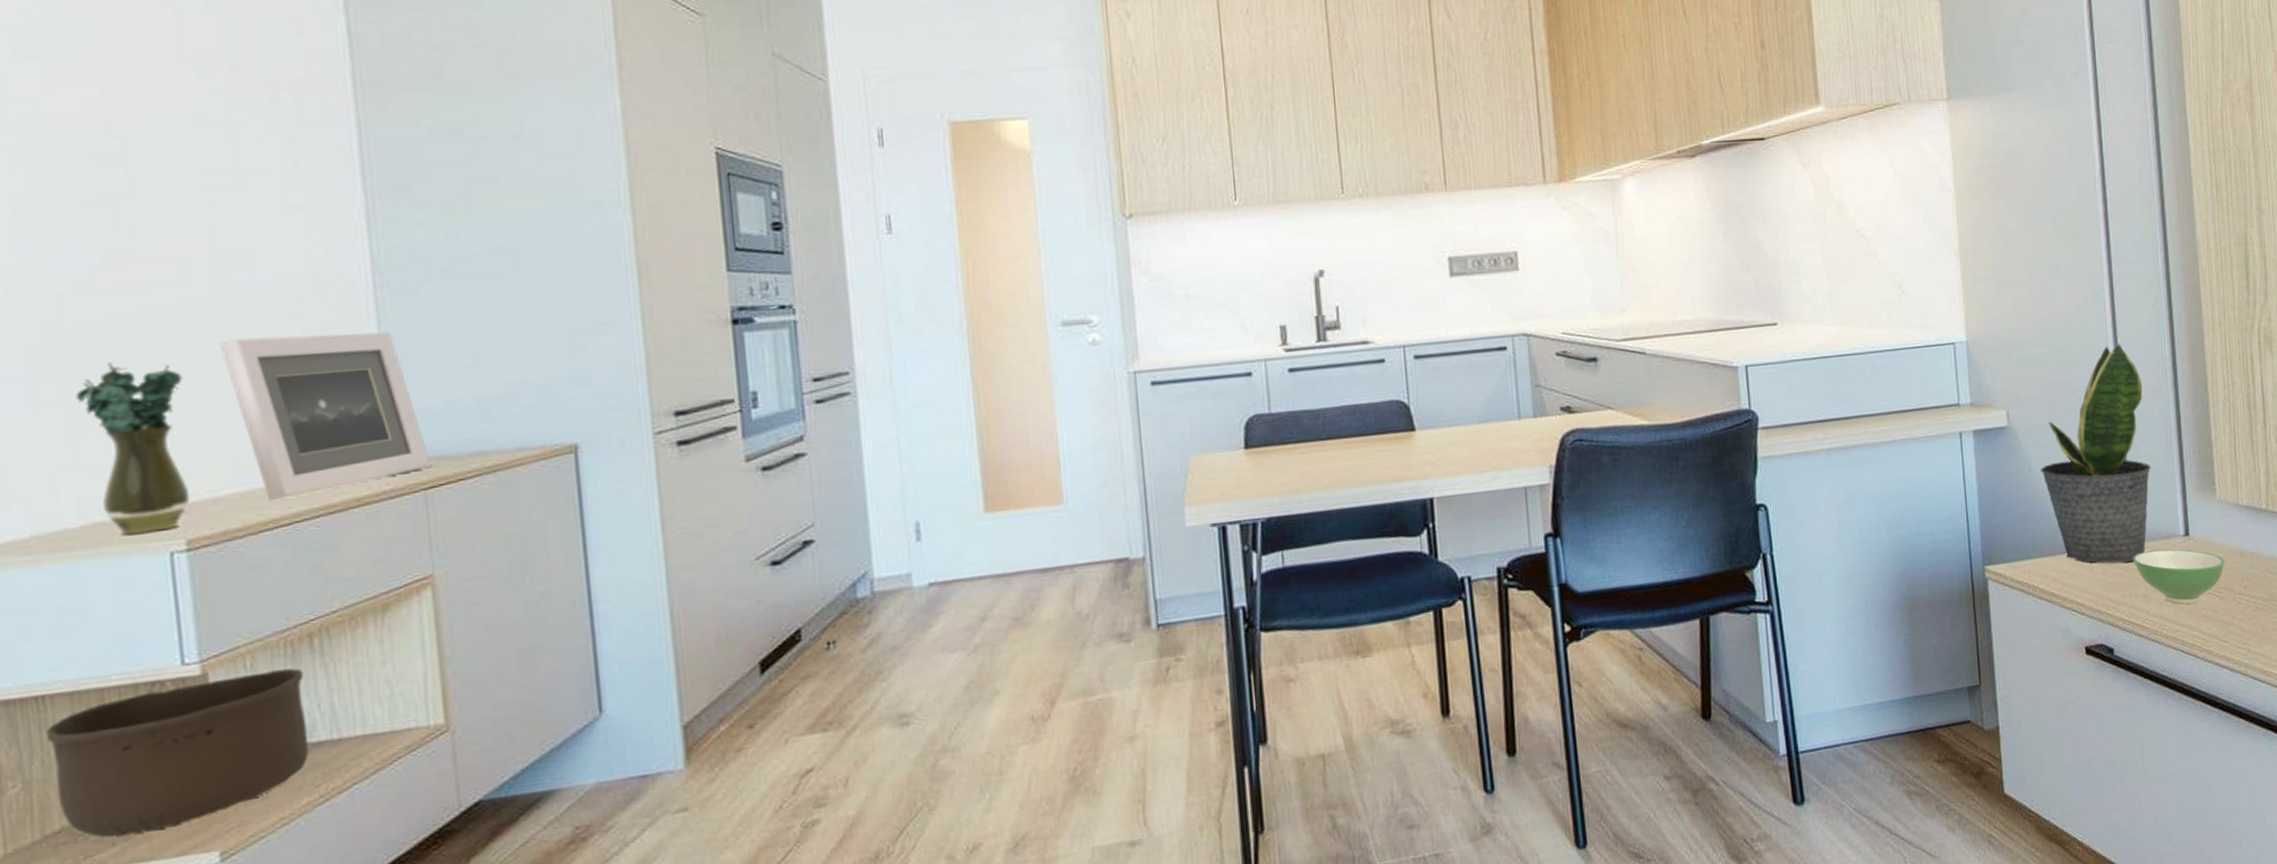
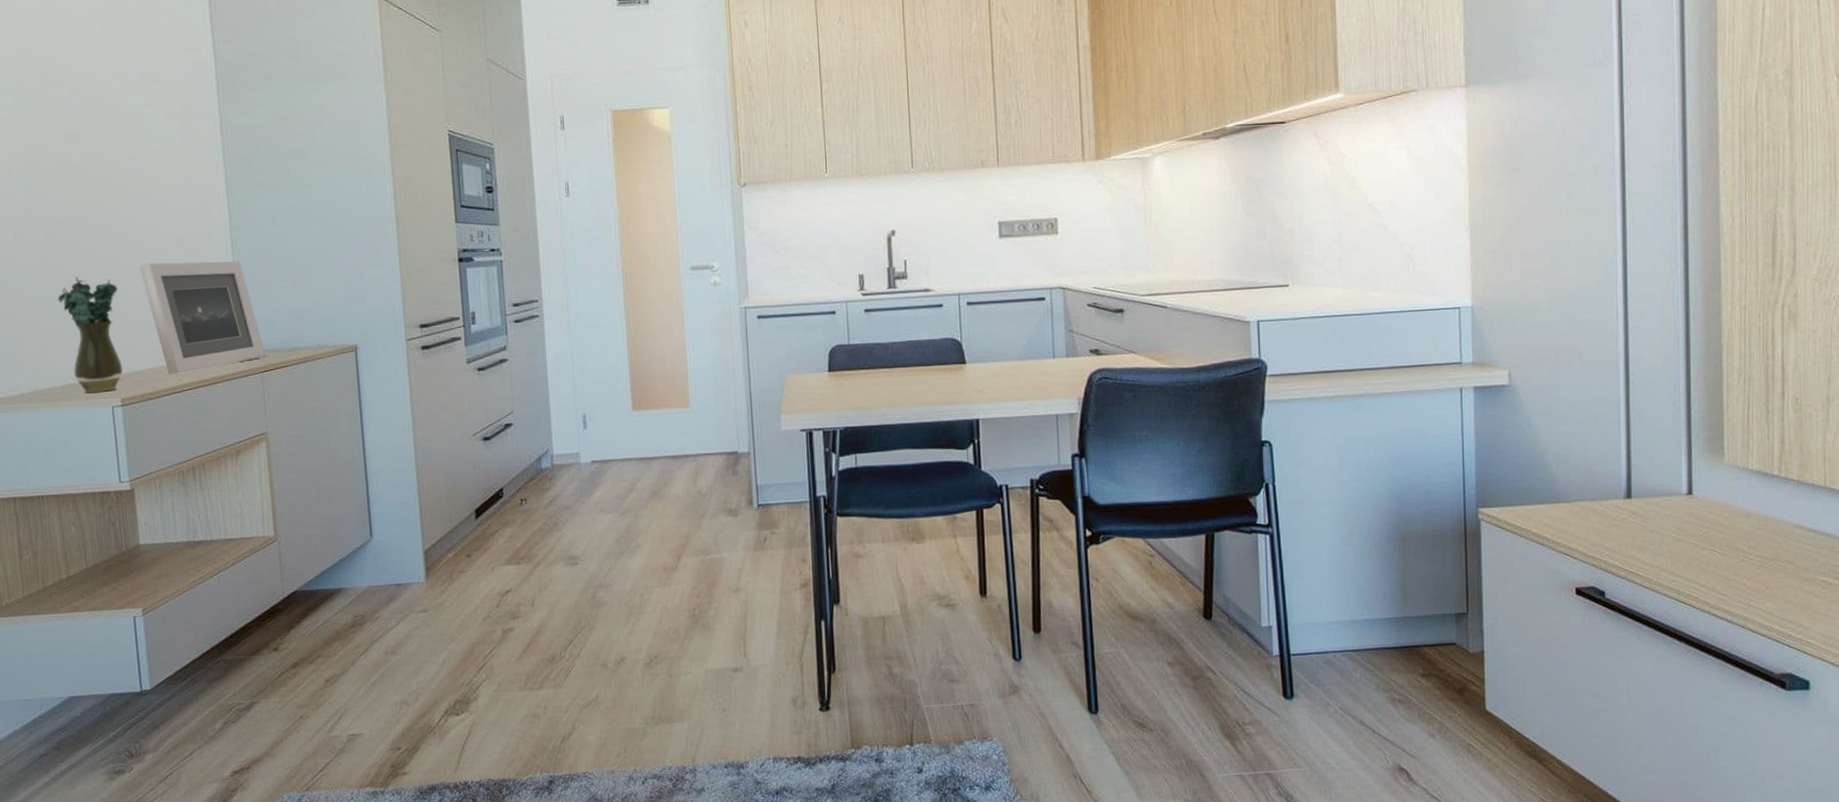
basket: present [46,668,310,837] -> none [44,490,194,592]
potted plant: present [2039,343,2151,564] -> none [1539,313,1656,515]
bowl: present [2132,549,2226,605] -> none [1630,505,1730,558]

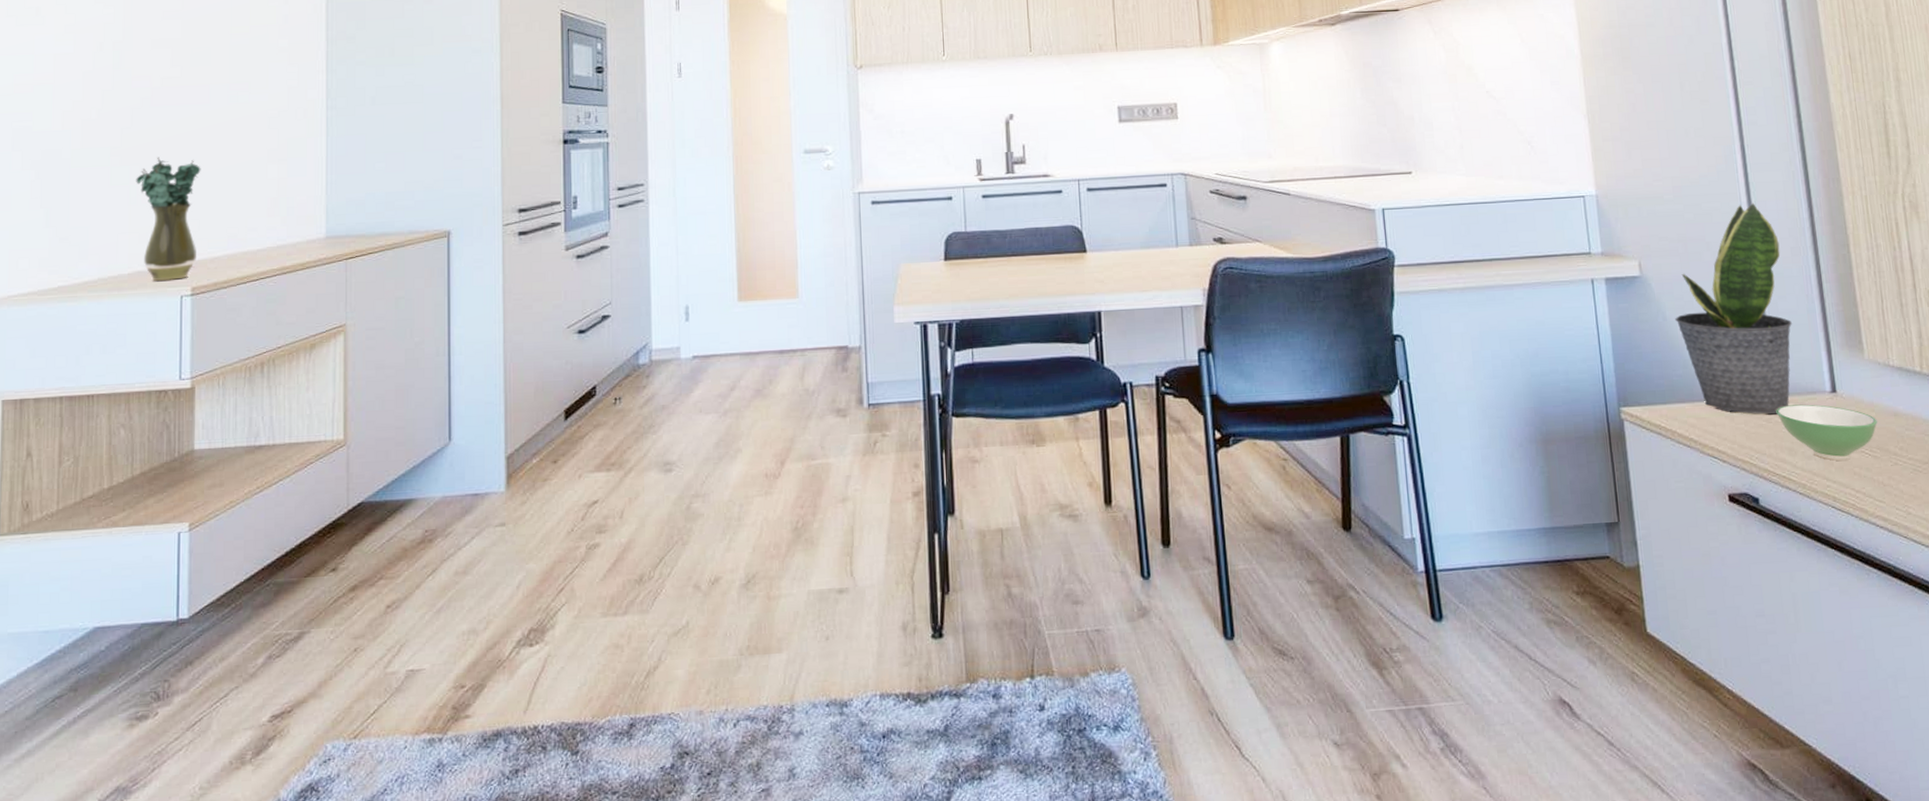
picture frame: present [139,261,266,375] -> none [226,141,352,261]
potted plant: none [1539,313,1656,515] -> present [1674,202,1792,415]
bowl: none [1630,505,1730,558] -> present [1776,404,1878,462]

